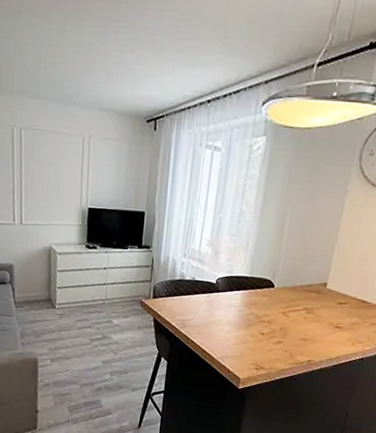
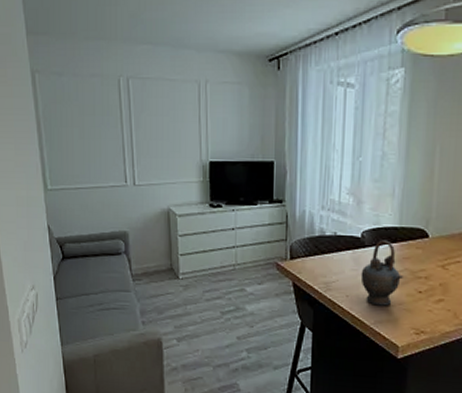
teapot: none [212,287,249,344] -> present [360,240,403,306]

